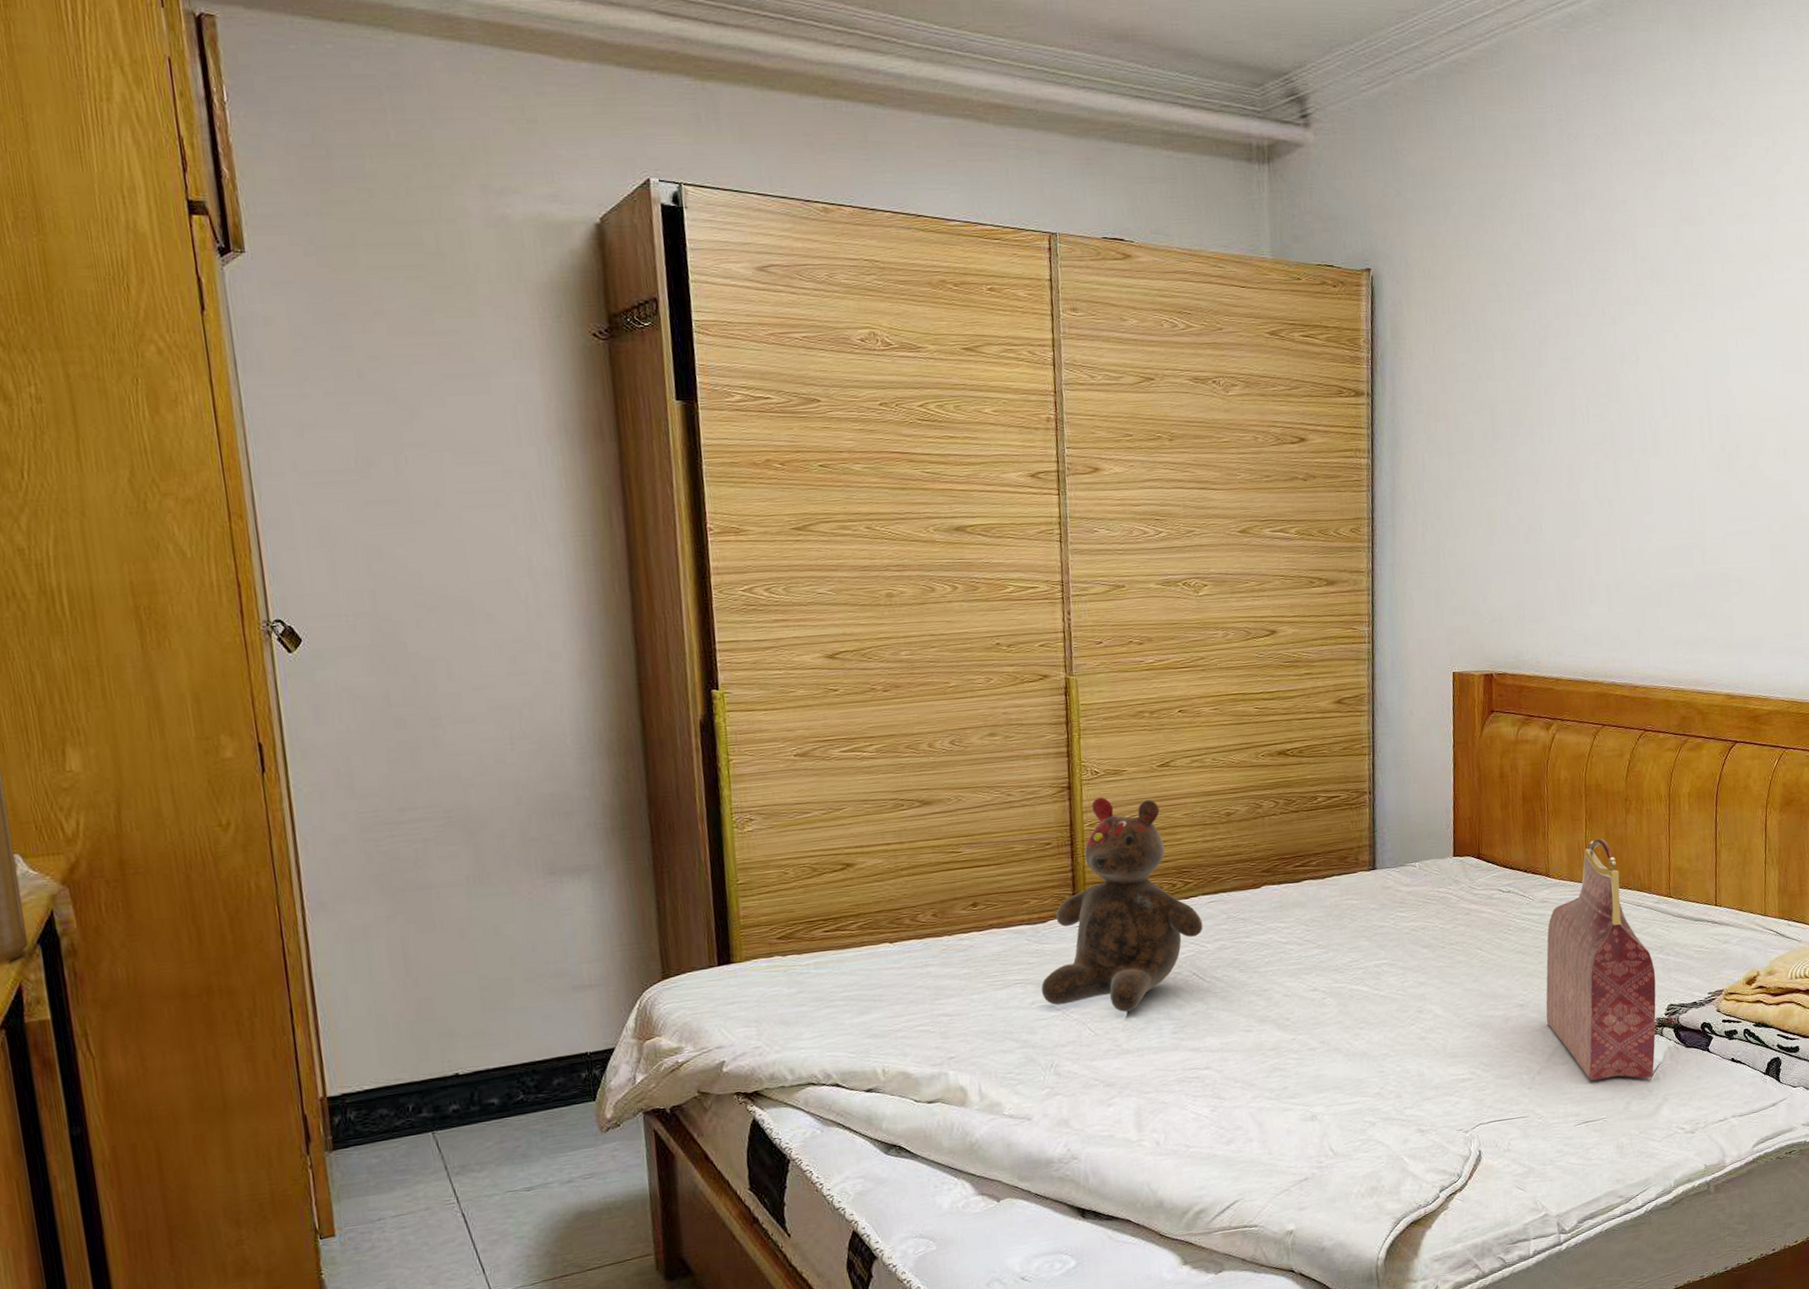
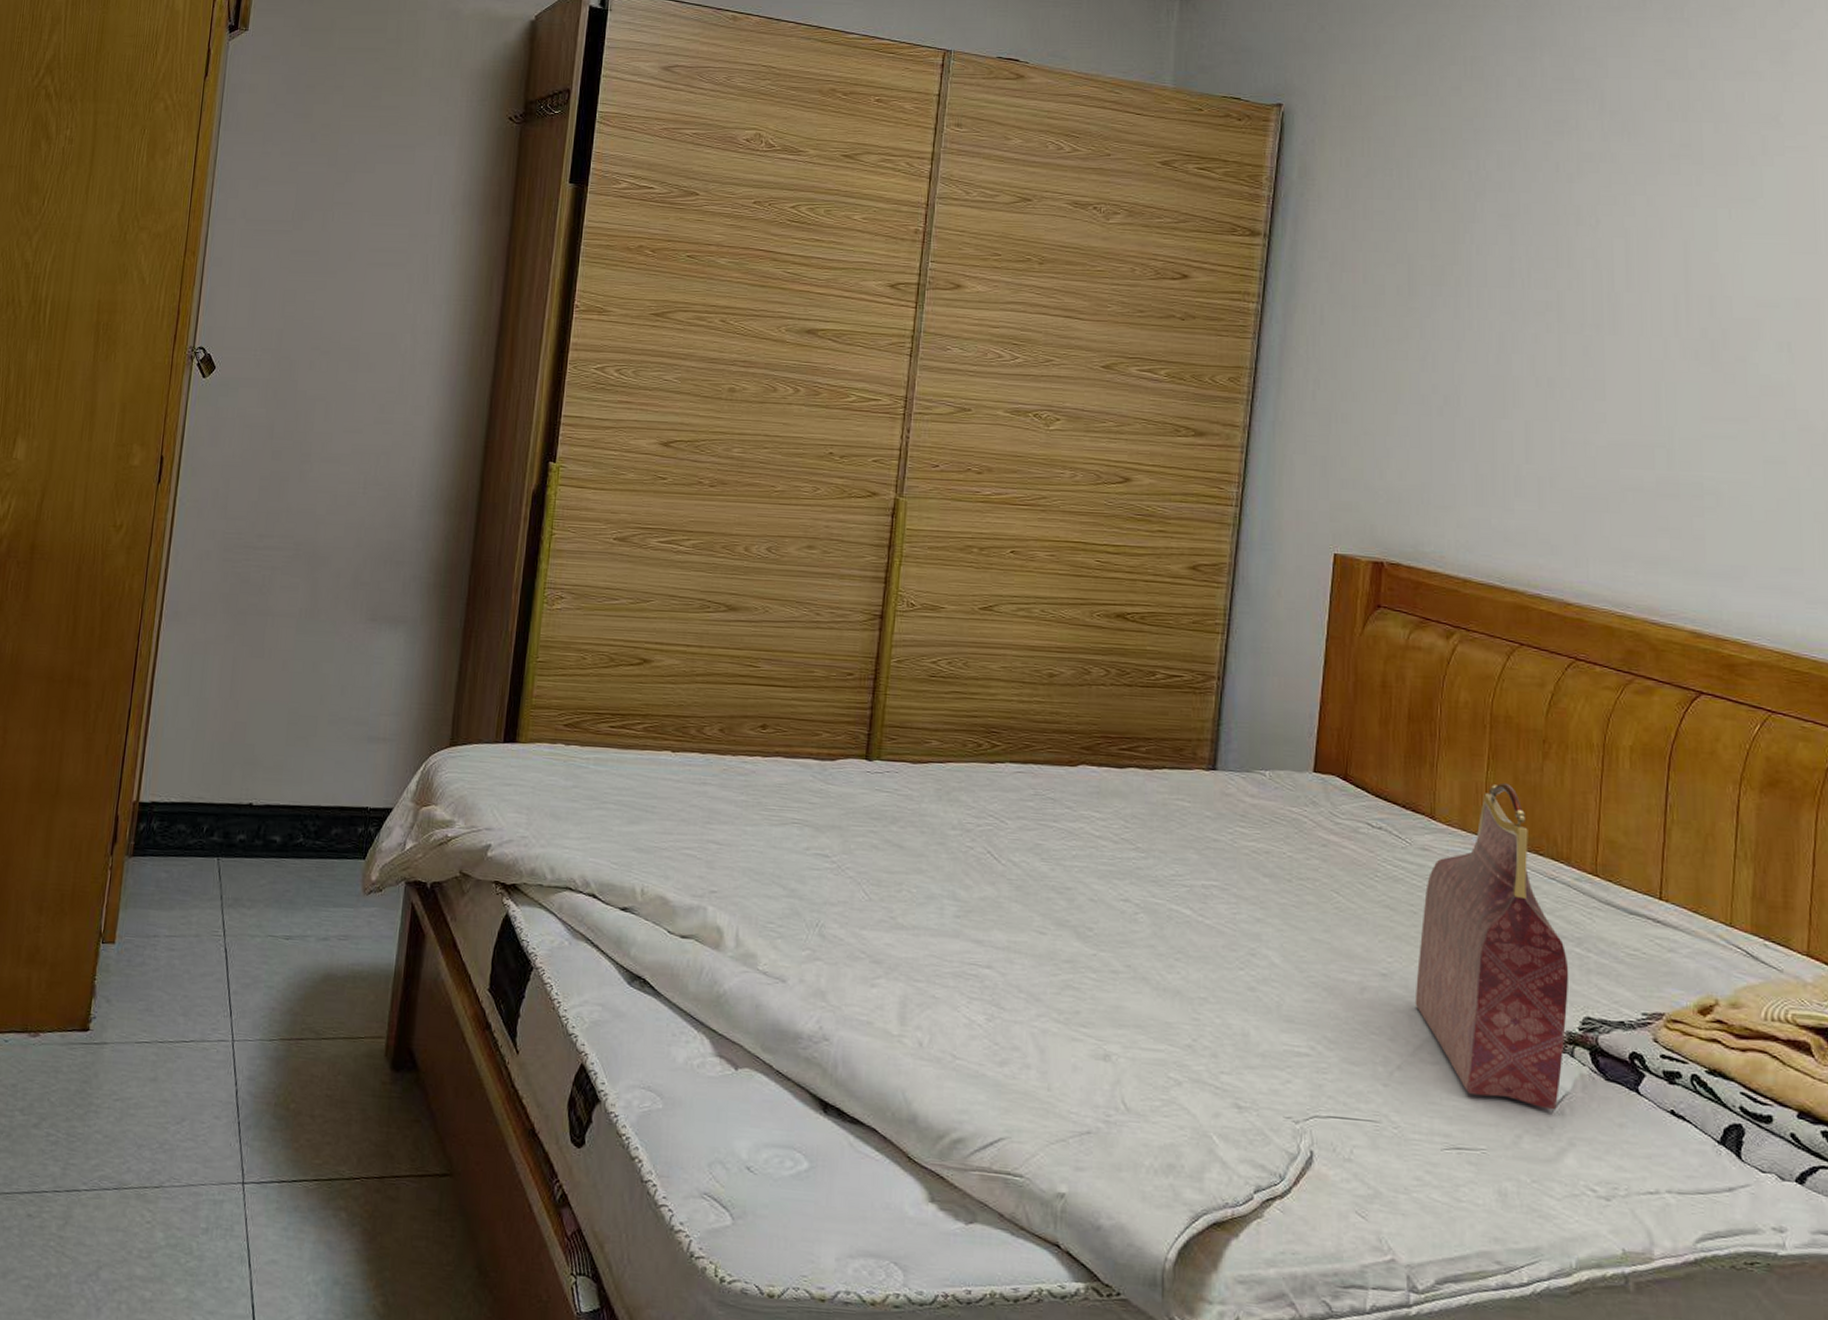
teddy bear: present [1041,797,1203,1012] -> none [818,633,1006,880]

